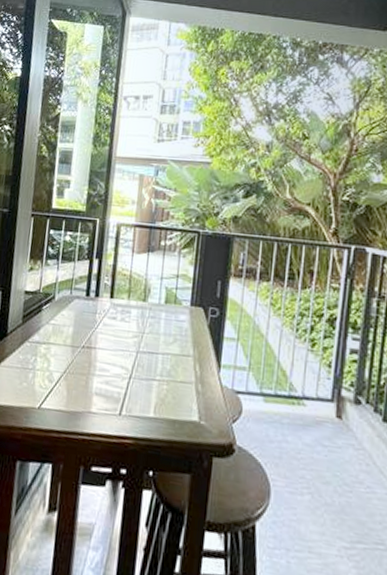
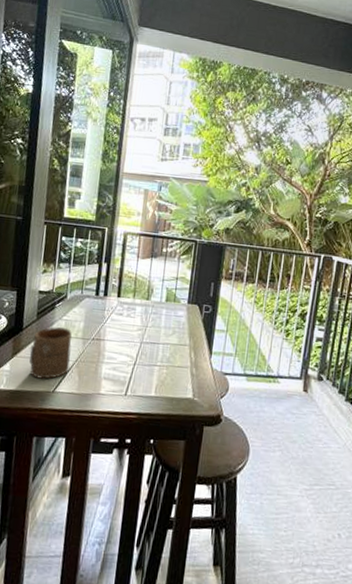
cup: none [13,332,60,393] -> present [29,327,72,379]

